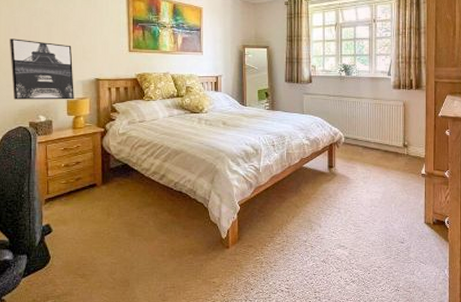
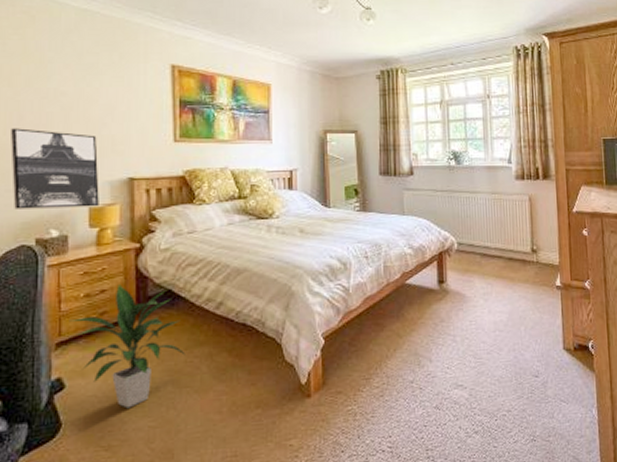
indoor plant: none [54,158,138,249] -> present [69,284,186,409]

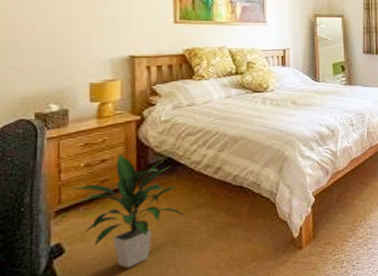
wall art: present [11,128,99,209] -> none [9,9,100,86]

